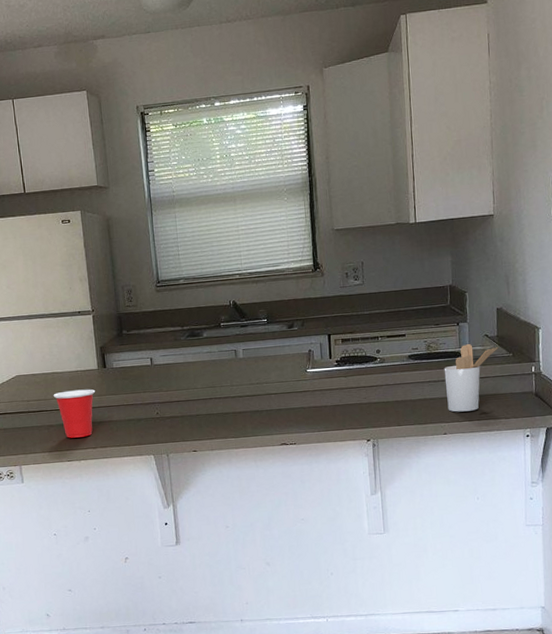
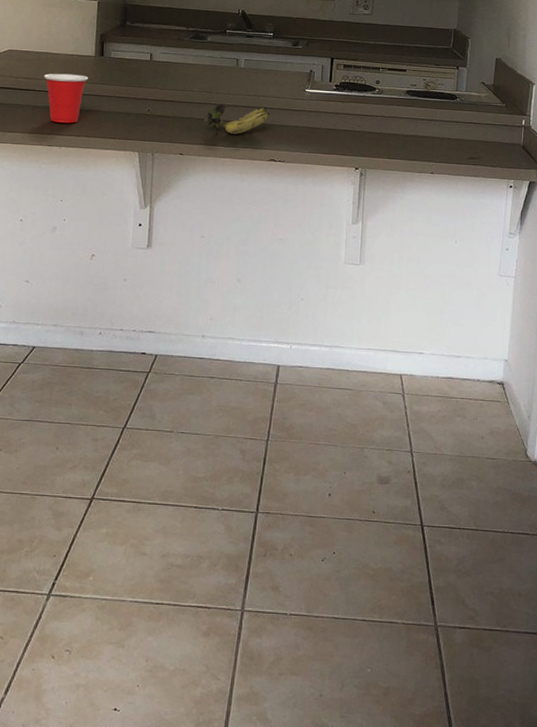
banana: none [212,393,276,425] -> present [204,104,271,134]
utensil holder: present [444,344,499,412] -> none [438,88,493,155]

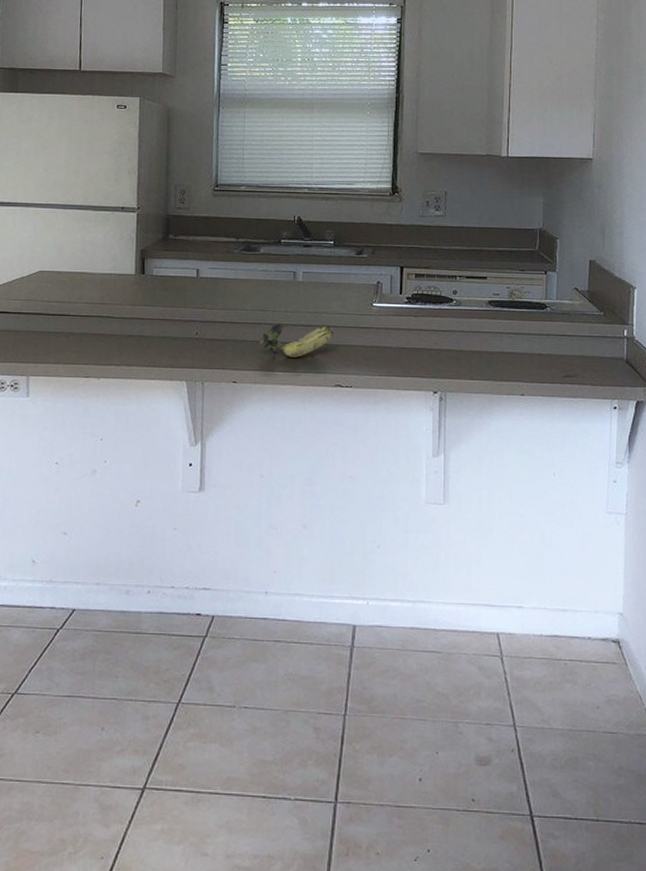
cup: present [43,73,89,123] -> none [79,295,129,351]

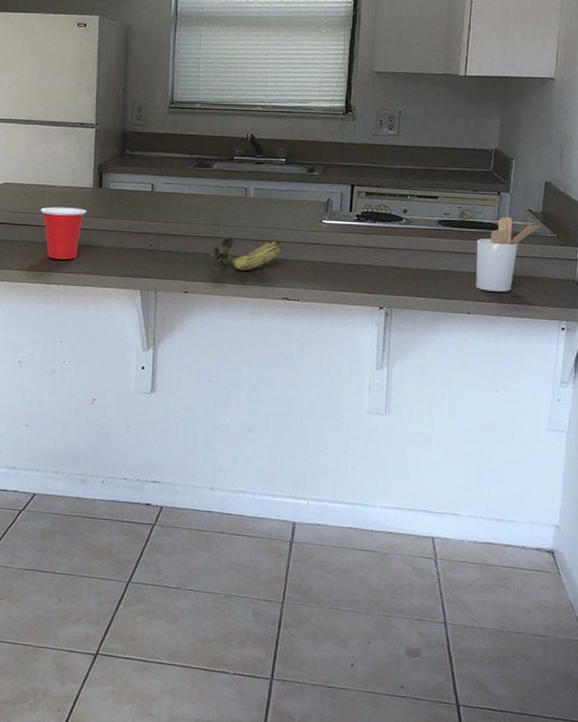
cup: none [79,295,129,351] -> present [40,207,87,260]
utensil holder: none [526,296,589,372] -> present [475,217,542,292]

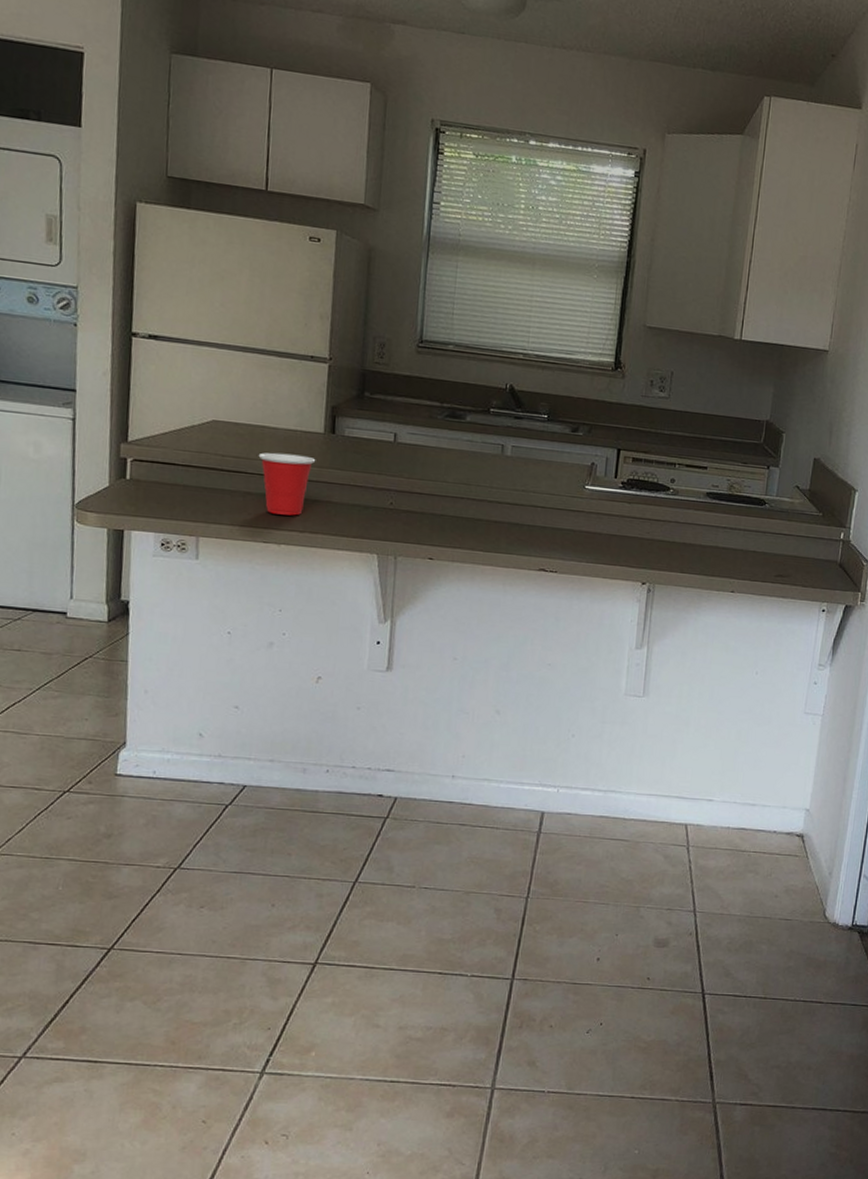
banana: present [211,237,284,271] -> none [460,499,542,537]
utensil holder: present [475,217,542,292] -> none [740,492,808,571]

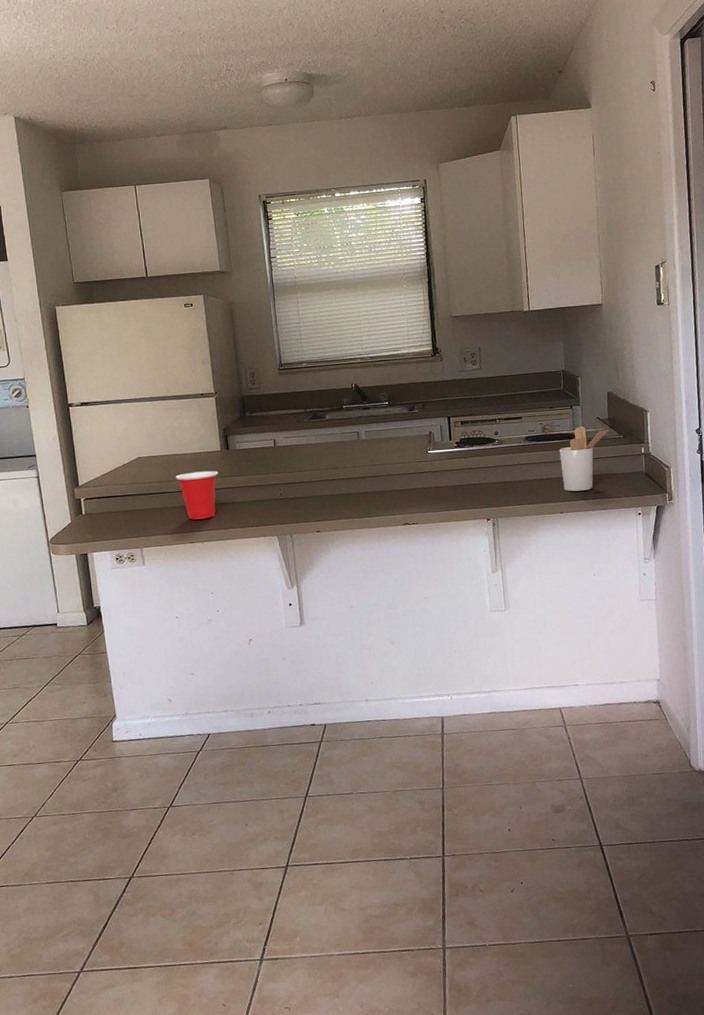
utensil holder: none [740,492,808,571] -> present [559,426,610,492]

